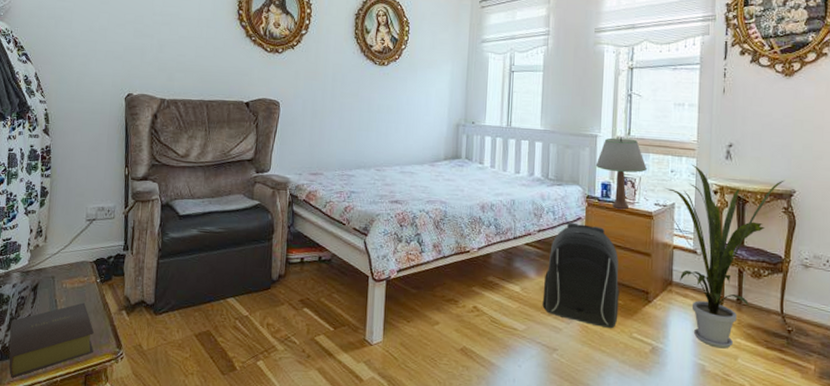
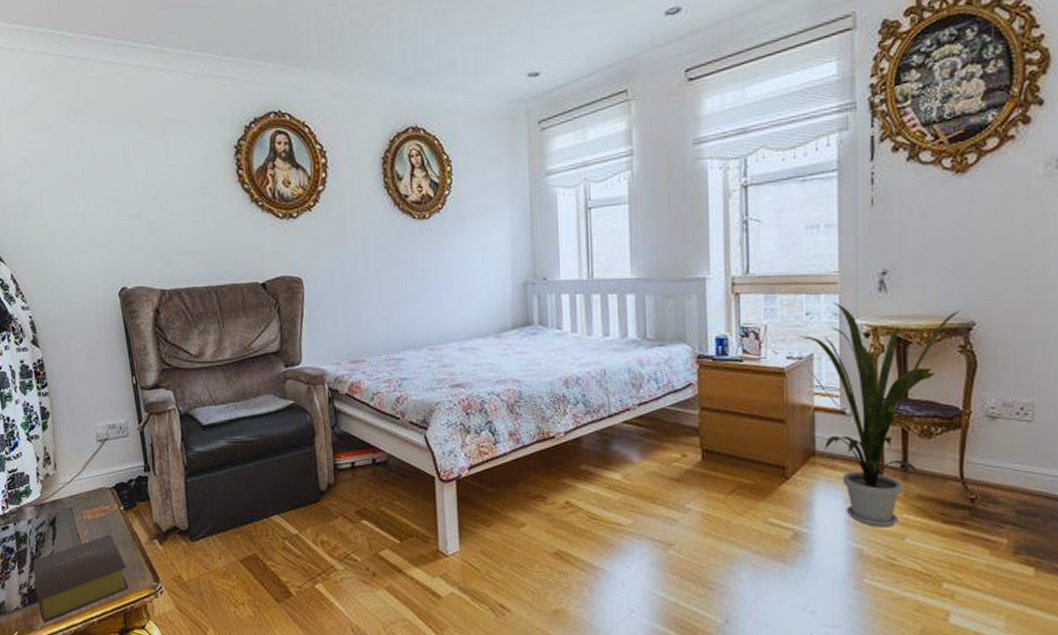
backpack: present [542,222,620,329] -> none [650,390,748,515]
table lamp: present [595,137,647,209] -> none [706,277,773,367]

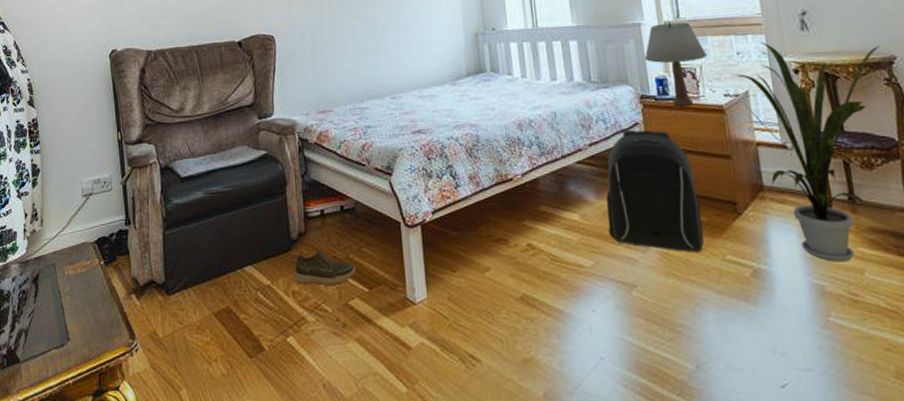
bible: present [32,534,129,622] -> none [13,290,105,385]
shoe: none [323,502,387,536] -> present [294,250,356,285]
backpack: none [650,390,748,515] -> present [606,129,705,253]
table lamp: none [706,277,773,367] -> present [644,21,707,106]

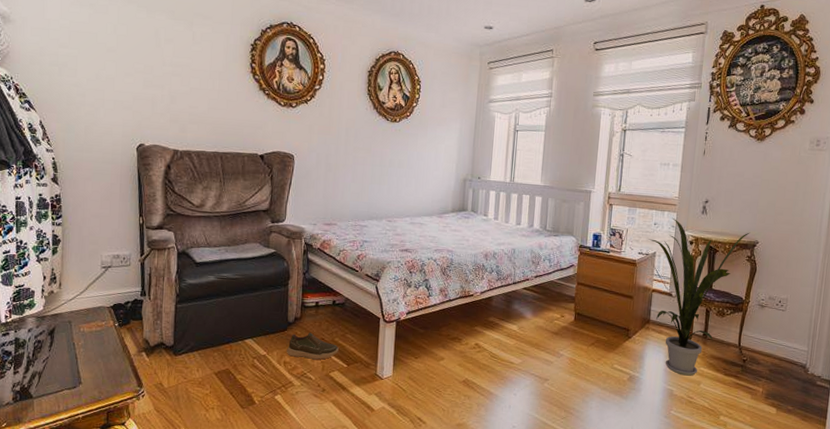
backpack: present [606,129,705,253] -> none [536,269,605,361]
table lamp: present [644,21,707,106] -> none [588,193,633,257]

